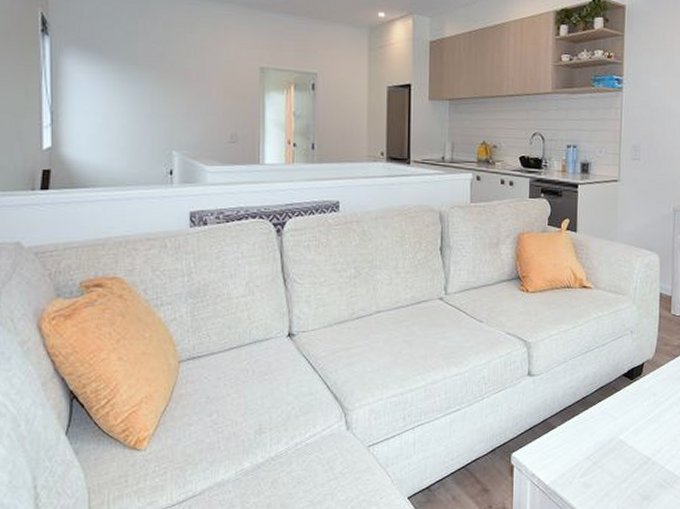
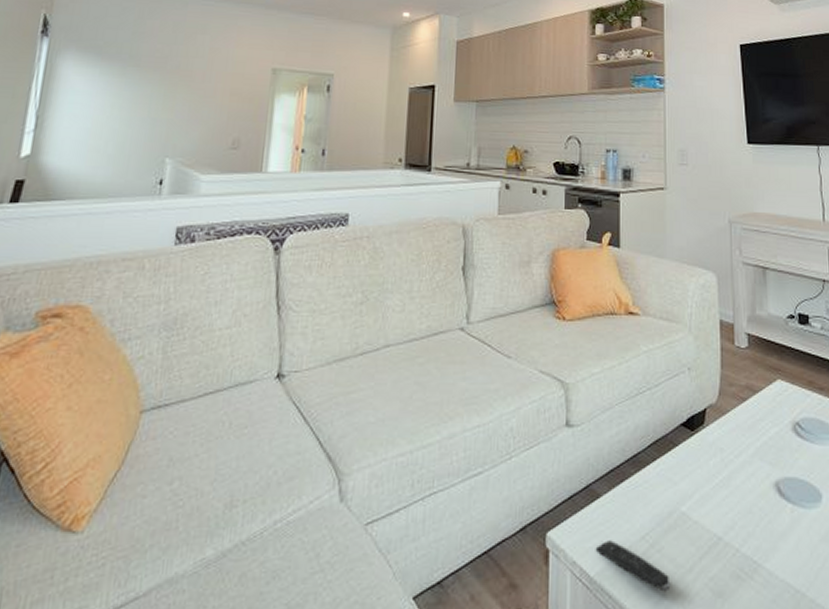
remote control: none [550,459,609,496] -> present [595,540,671,592]

